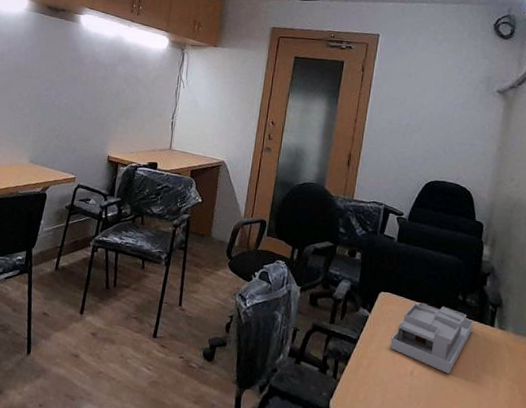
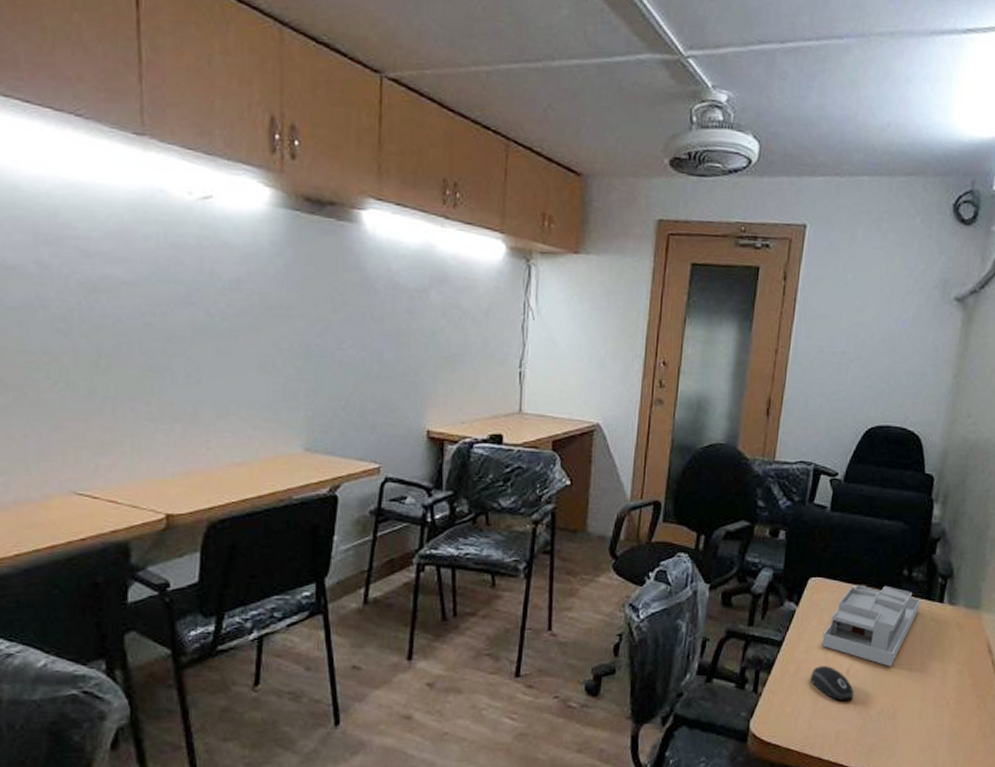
computer mouse: none [380,364,417,397] -> present [810,666,854,700]

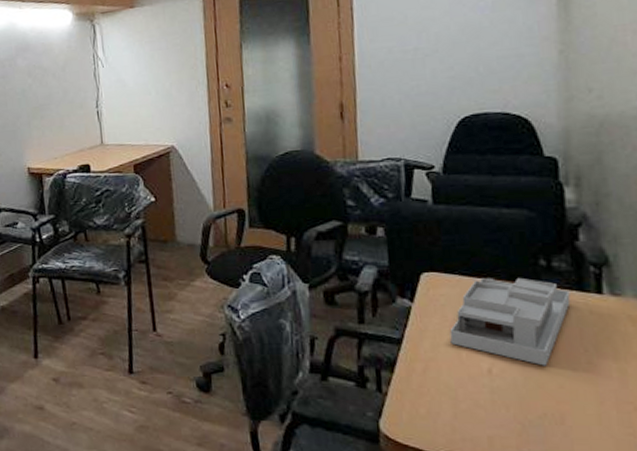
computer mouse: present [810,666,854,700] -> none [443,365,503,402]

